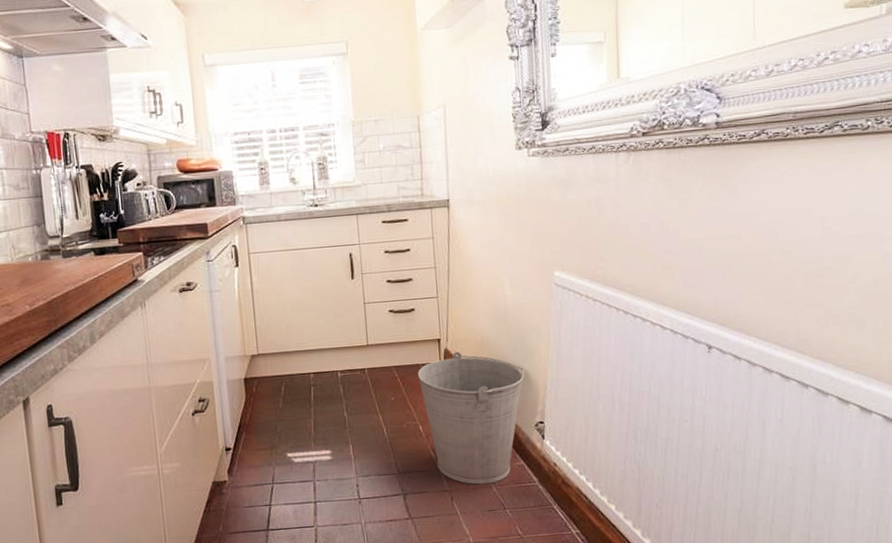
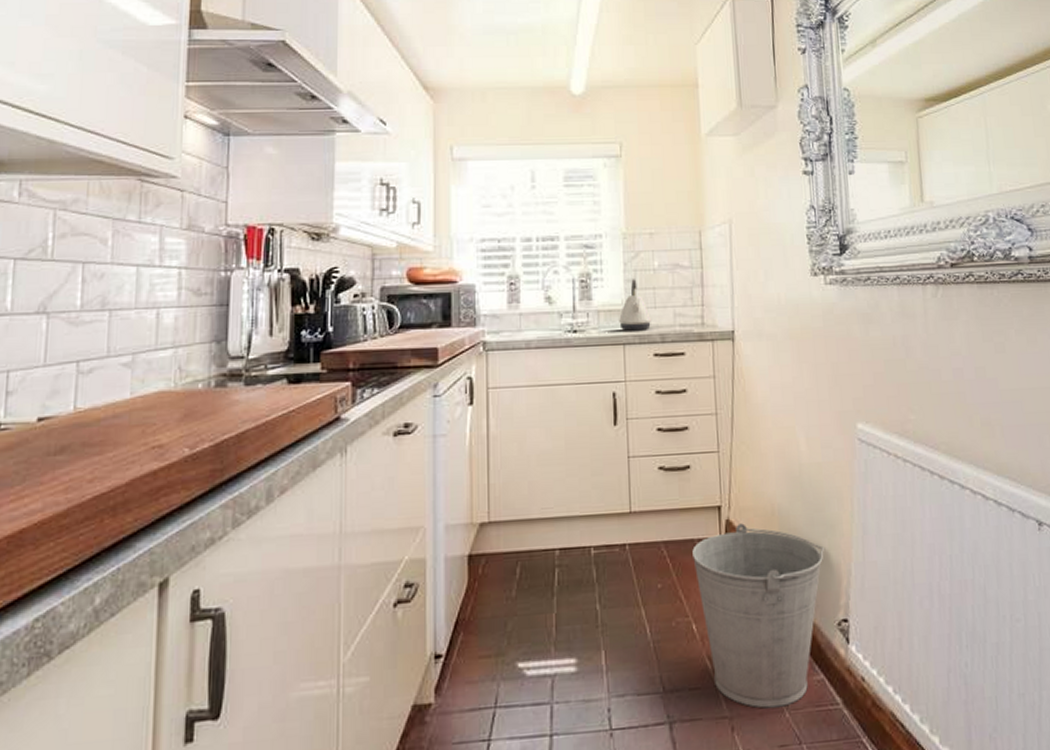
kettle: none [352,160,380,204] -> present [619,279,652,331]

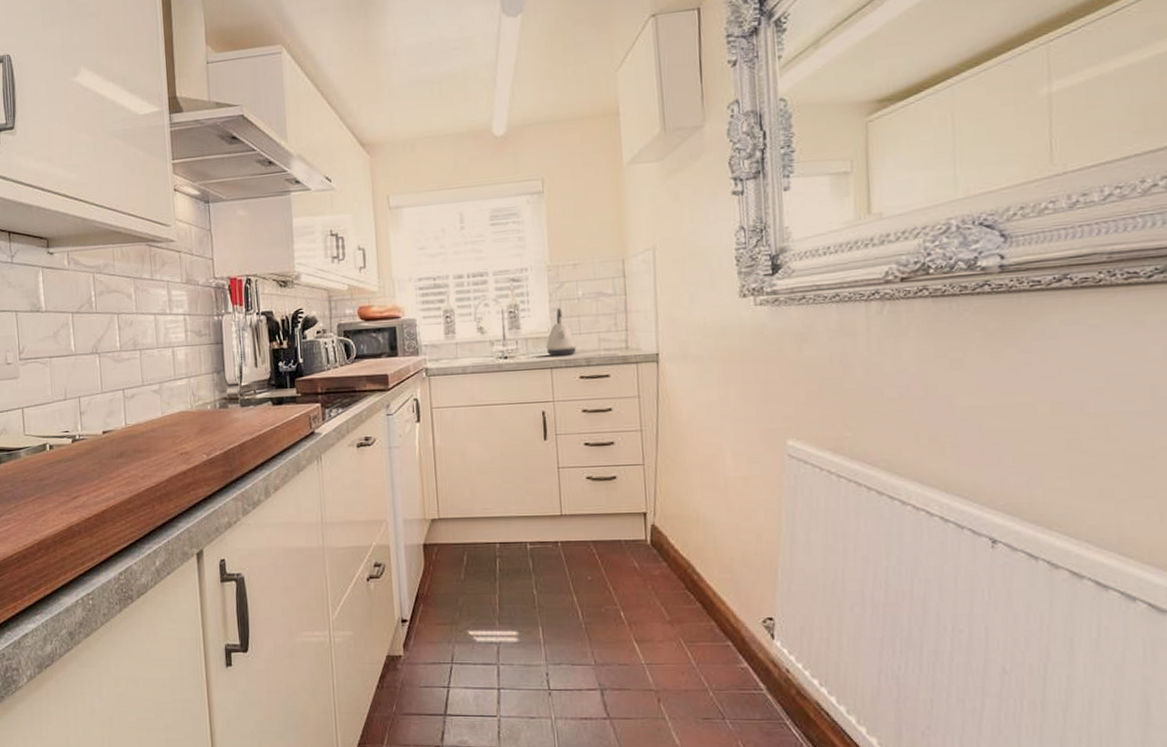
bucket: present [692,523,825,709] -> none [619,528,751,687]

